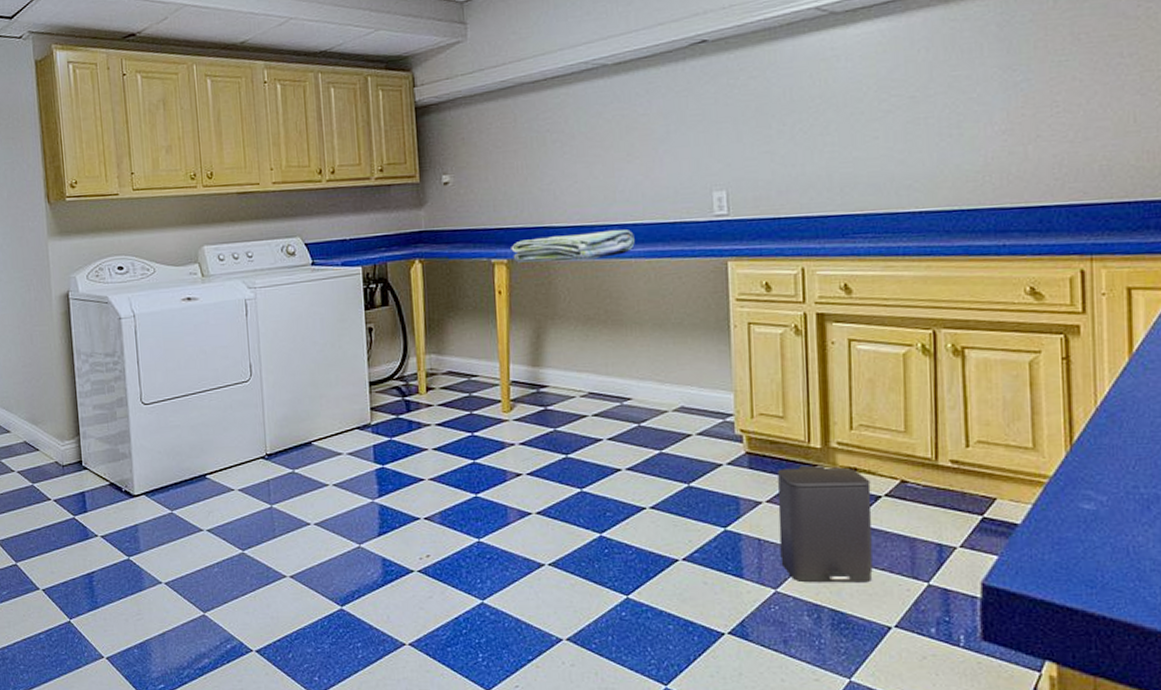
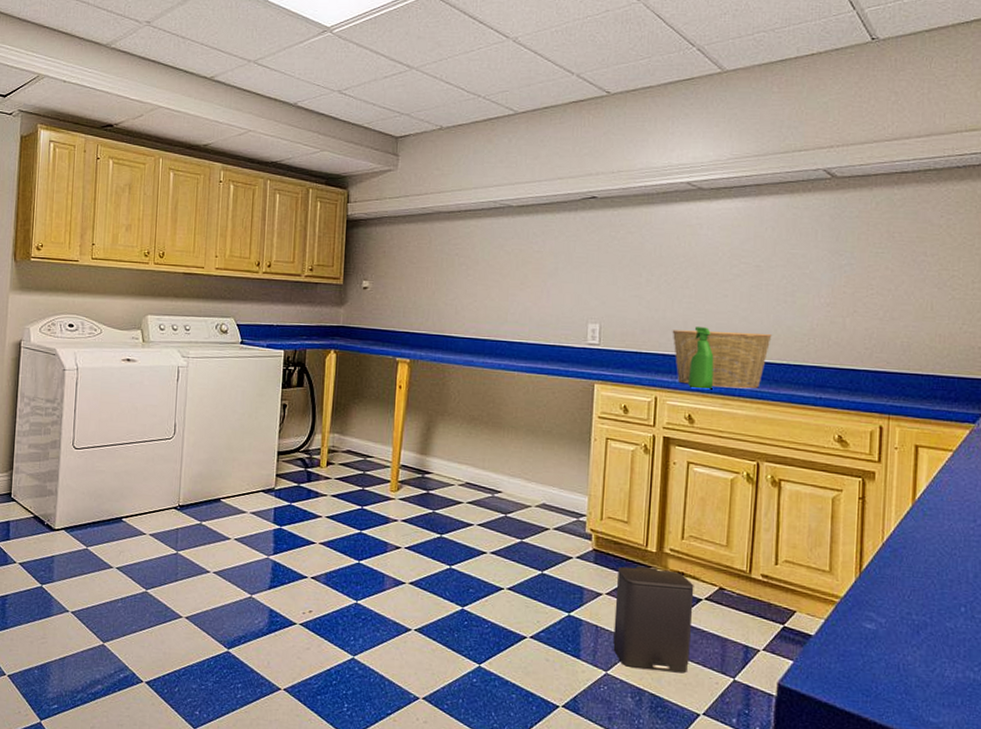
towel: present [511,230,635,263] -> none [414,344,519,369]
basket: none [814,176,937,249] -> present [672,330,772,389]
spray bottle: none [840,178,870,253] -> present [689,327,714,390]

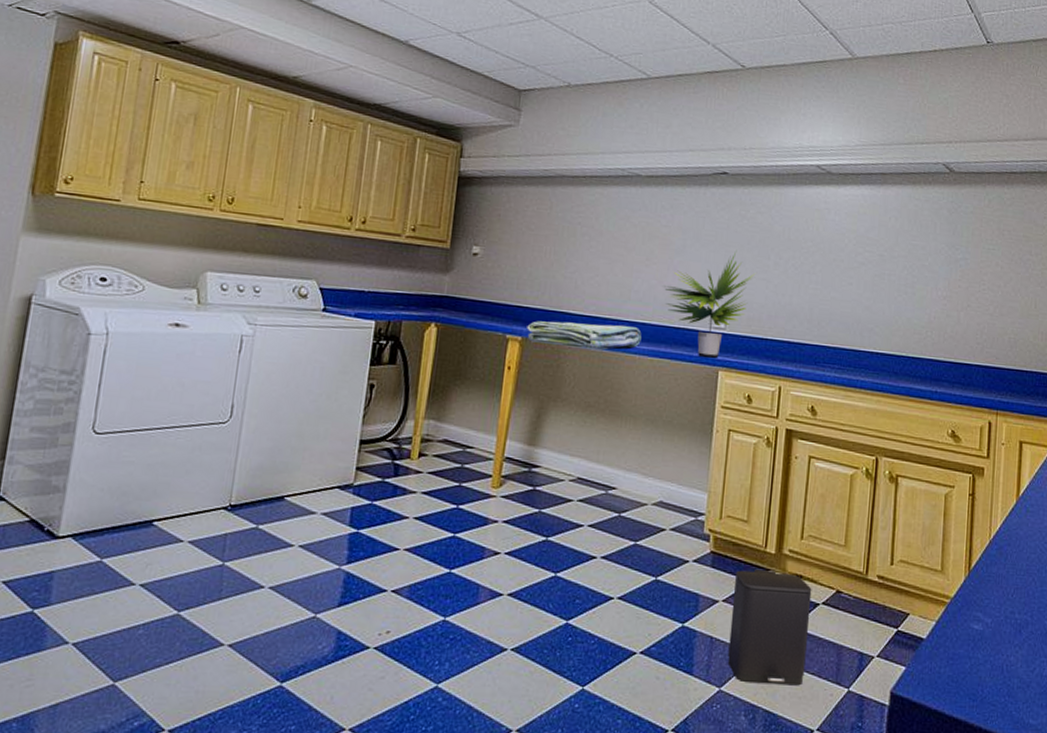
towel: none [414,344,519,369] -> present [527,321,642,351]
plant: none [538,269,627,373] -> present [663,250,755,359]
basket: present [672,330,772,389] -> none [798,316,893,381]
spray bottle: present [689,327,714,390] -> none [812,314,838,380]

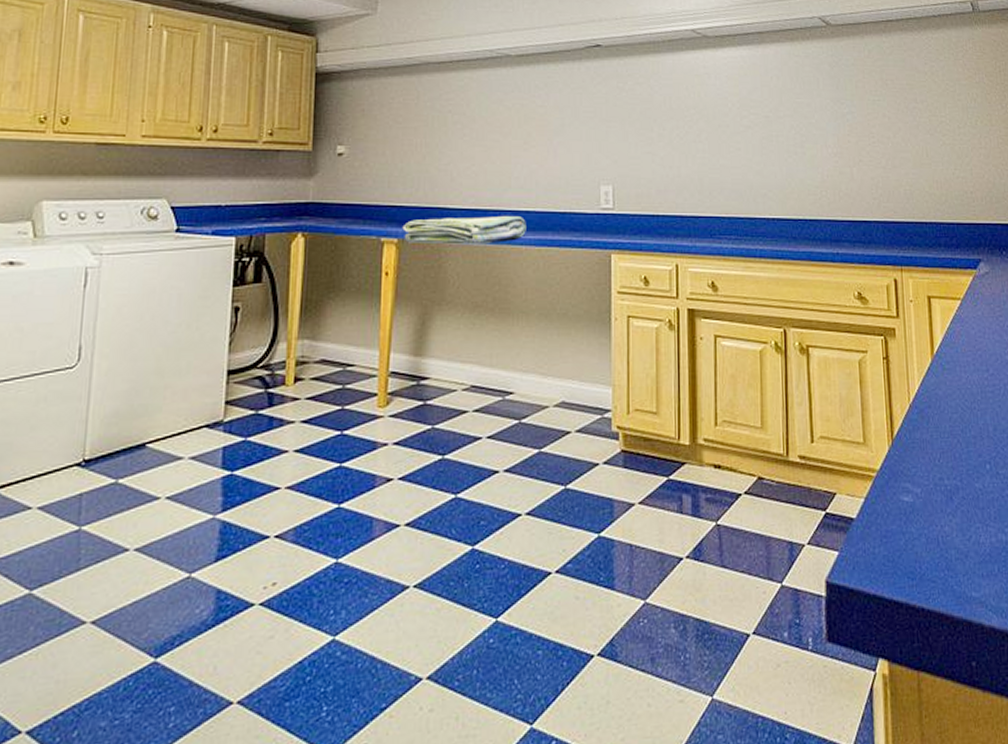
plant: present [663,250,755,359] -> none [544,124,639,242]
pedal bin: present [728,570,812,686] -> none [649,464,734,590]

